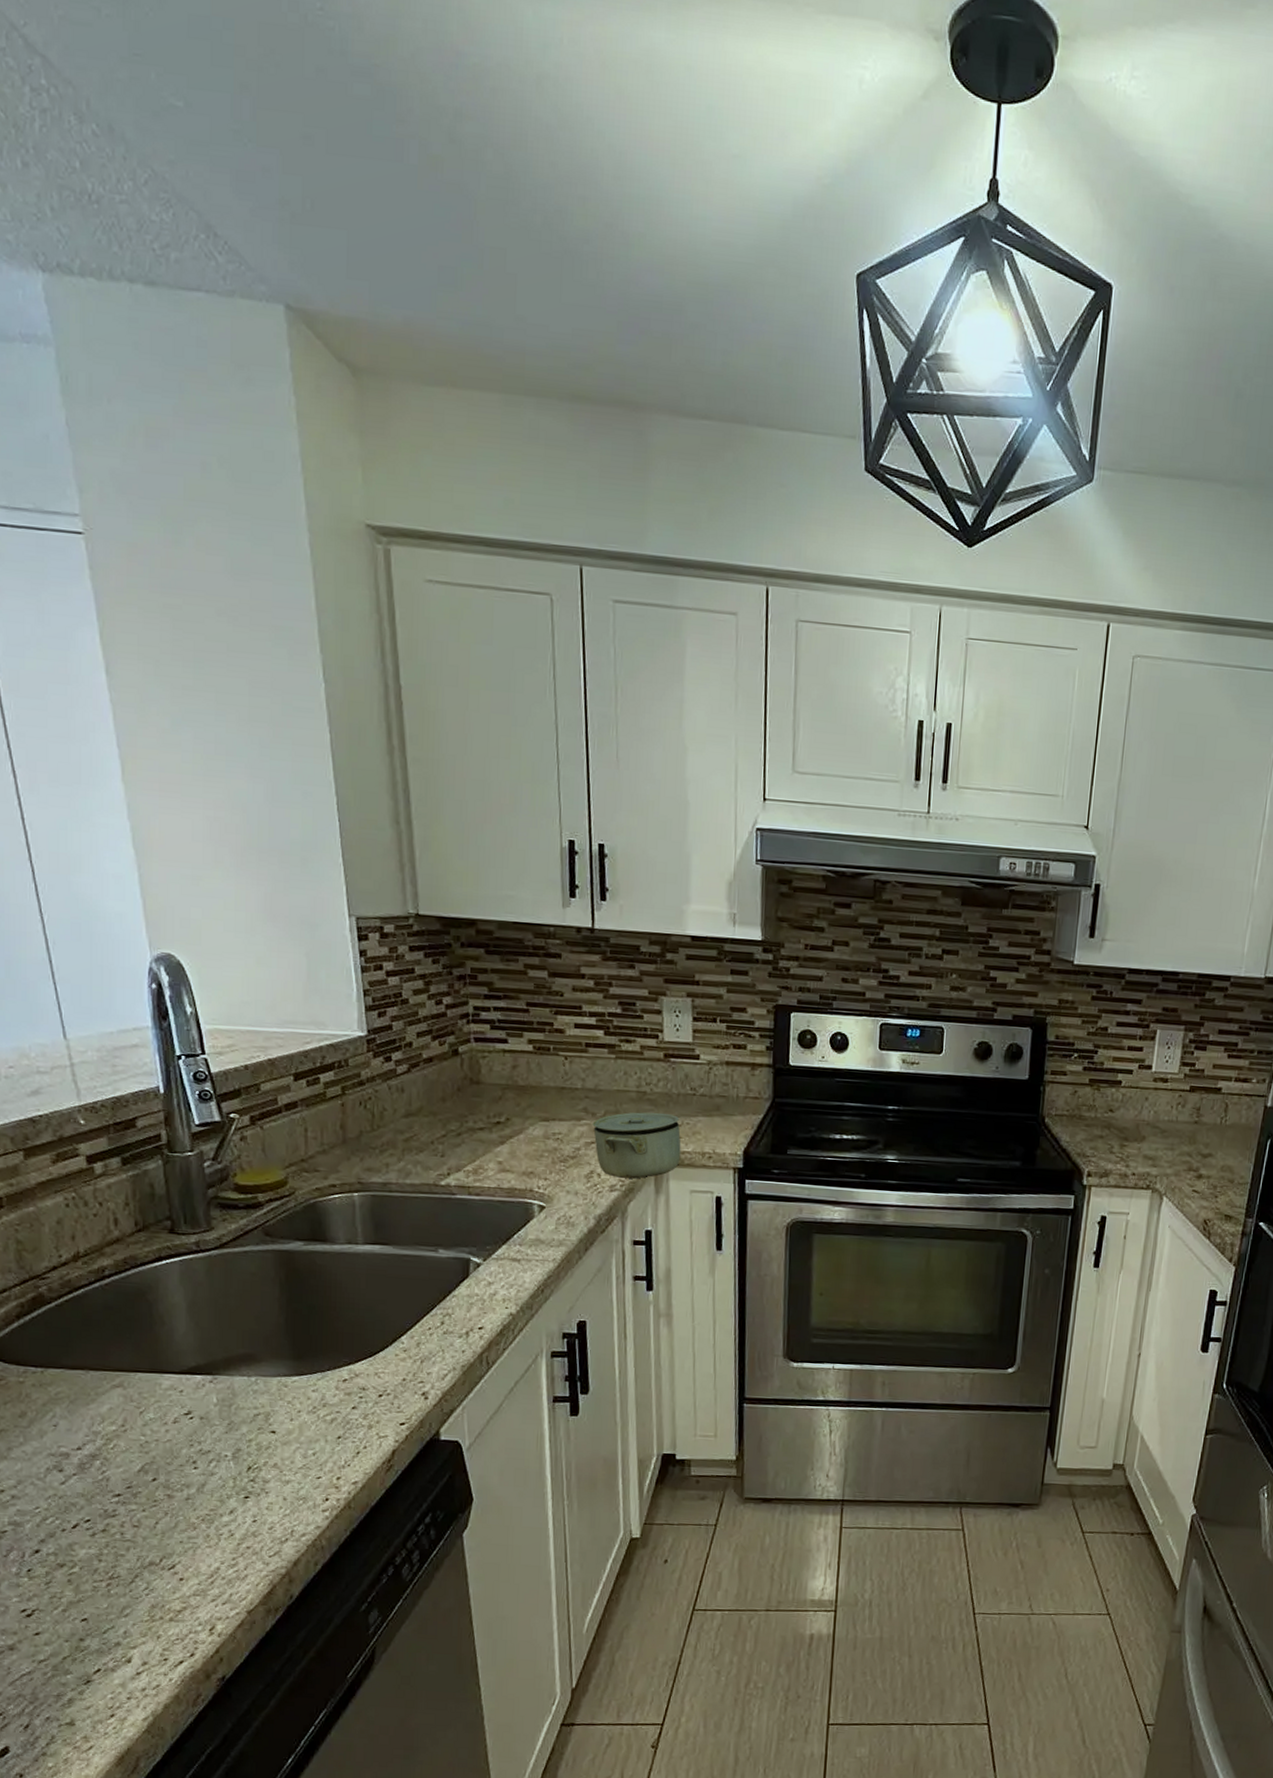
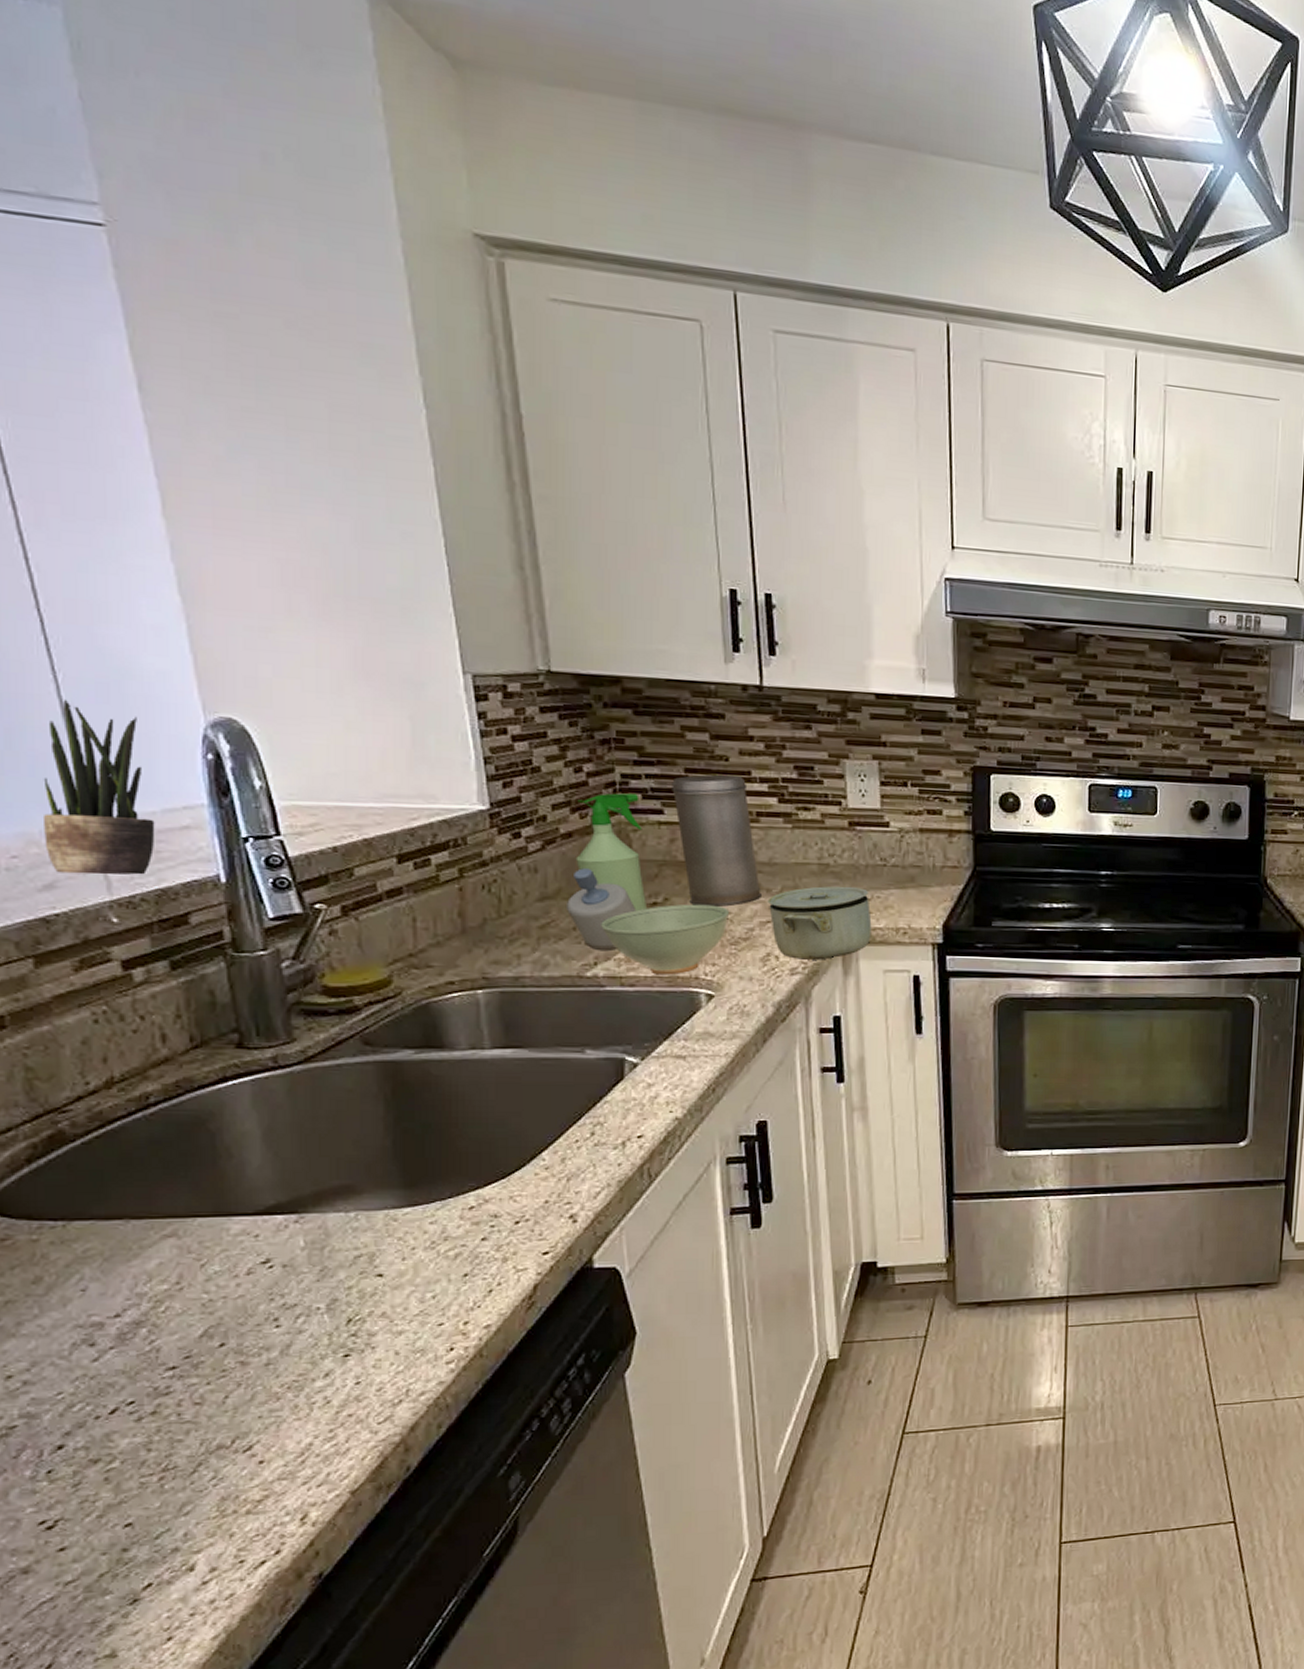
potted plant: none [31,936,113,1085] -> present [42,699,155,875]
soap dispenser: none [427,1089,483,1164] -> present [567,868,637,952]
spray bottle: none [435,1023,493,1130] -> present [575,793,648,912]
bowl: none [454,1124,561,1187] -> present [601,904,730,975]
canister: none [515,1008,589,1128] -> present [672,774,763,908]

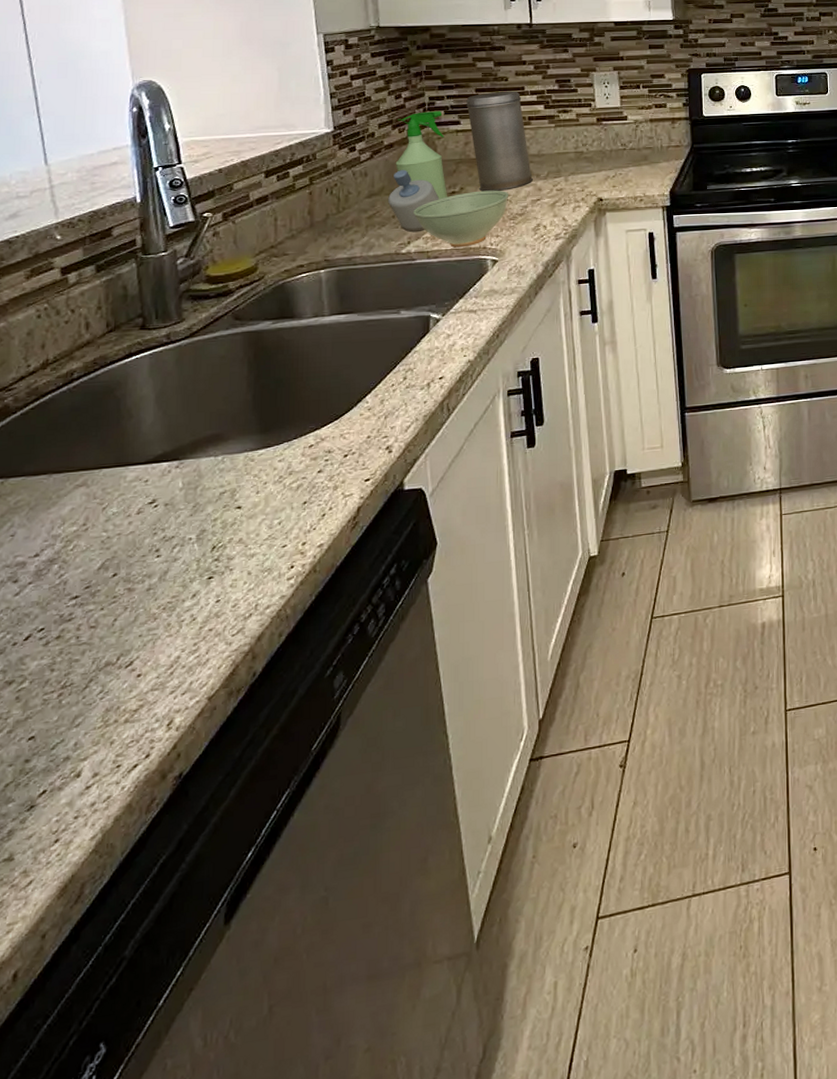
potted plant: present [42,699,155,875] -> none [13,77,93,205]
cooking pot: present [767,886,872,960] -> none [537,167,616,227]

